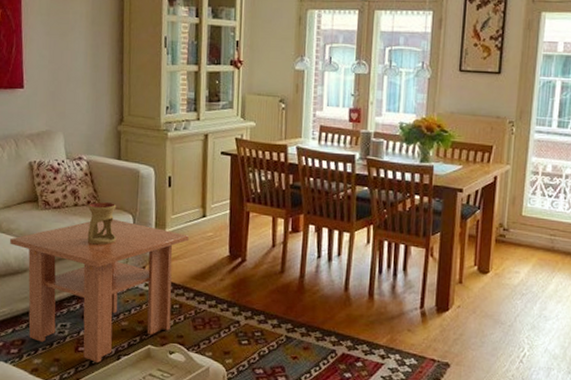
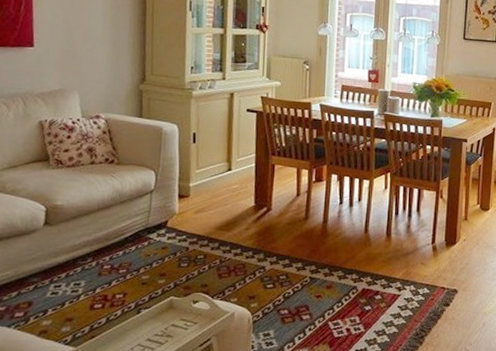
coffee table: present [10,219,189,363] -> none [16,176,214,318]
oil burner: present [87,202,117,245] -> none [105,159,138,202]

